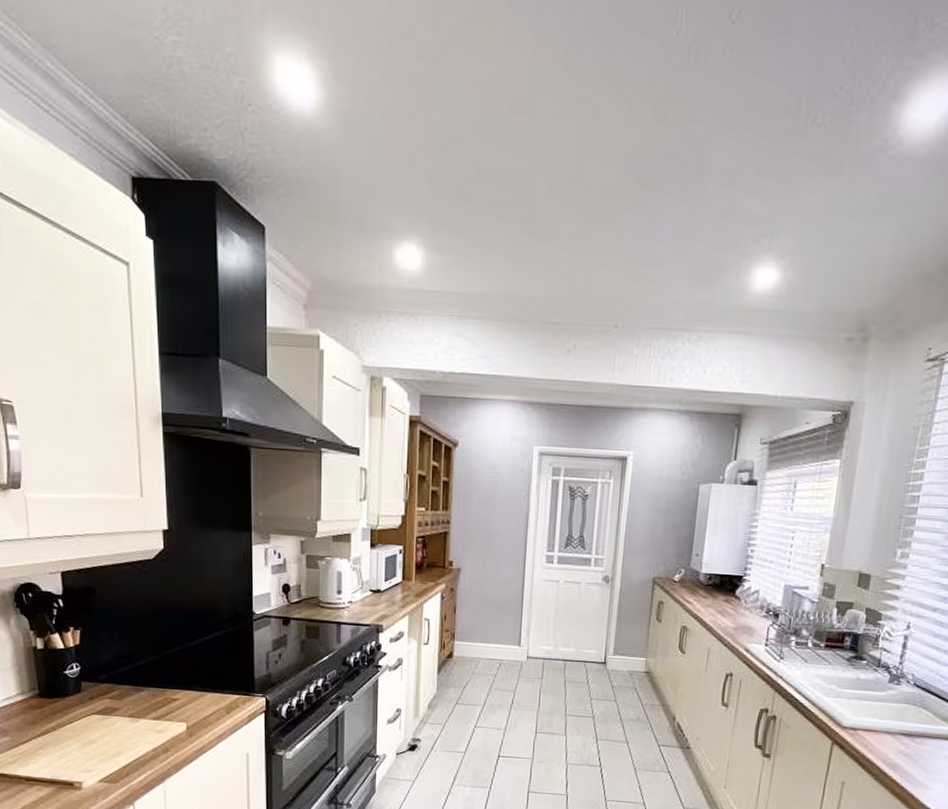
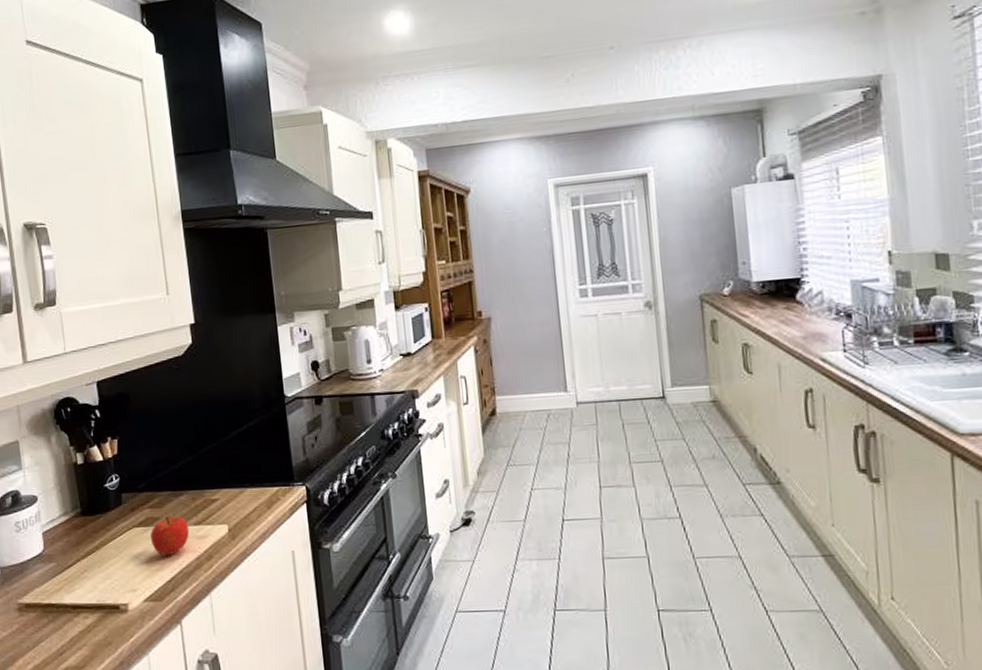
fruit: none [109,708,148,744] -> present [150,516,190,556]

